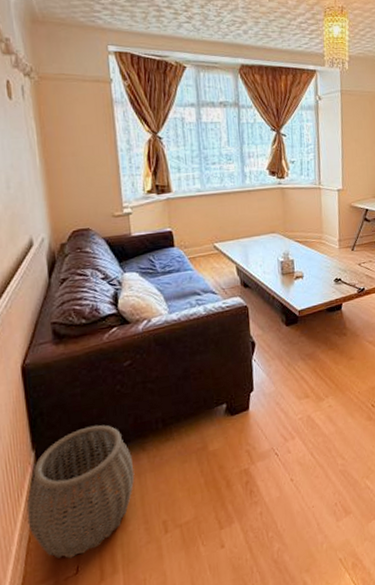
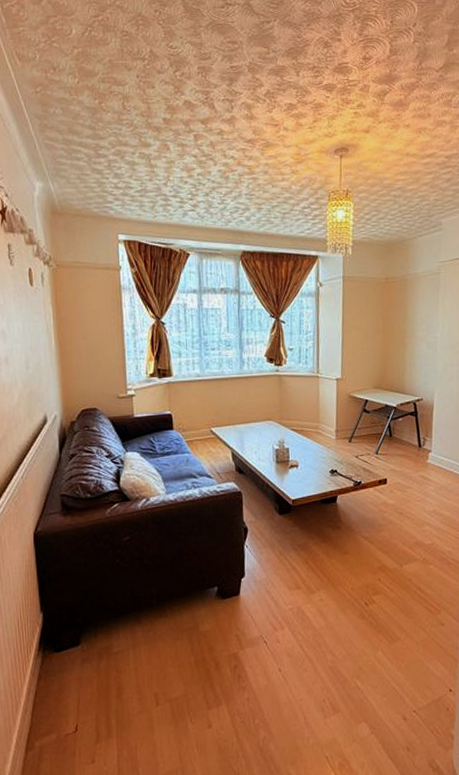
woven basket: present [26,425,135,559] -> none [34,594,130,717]

